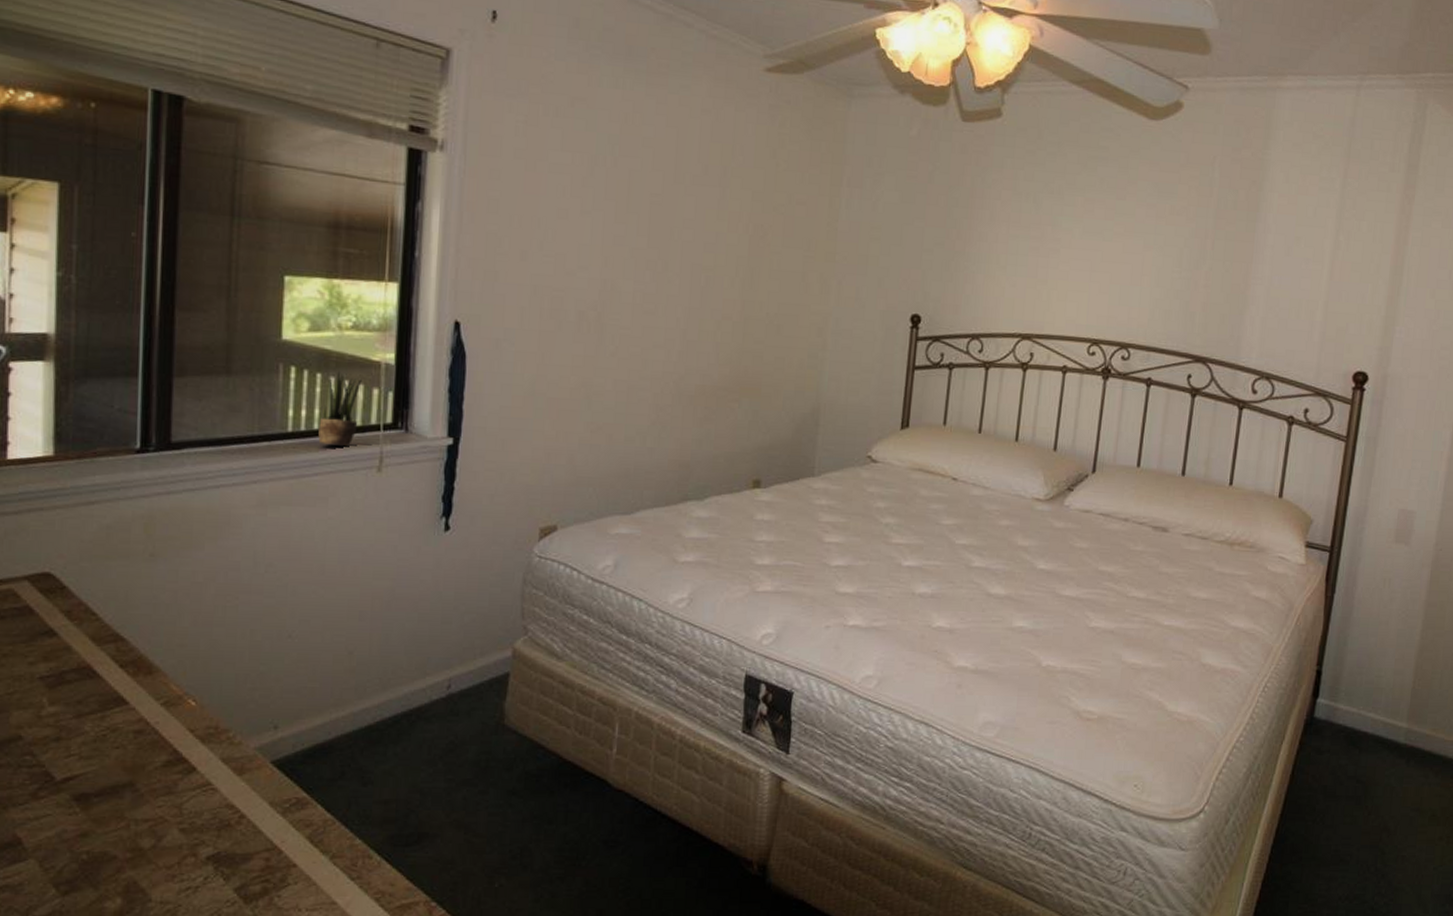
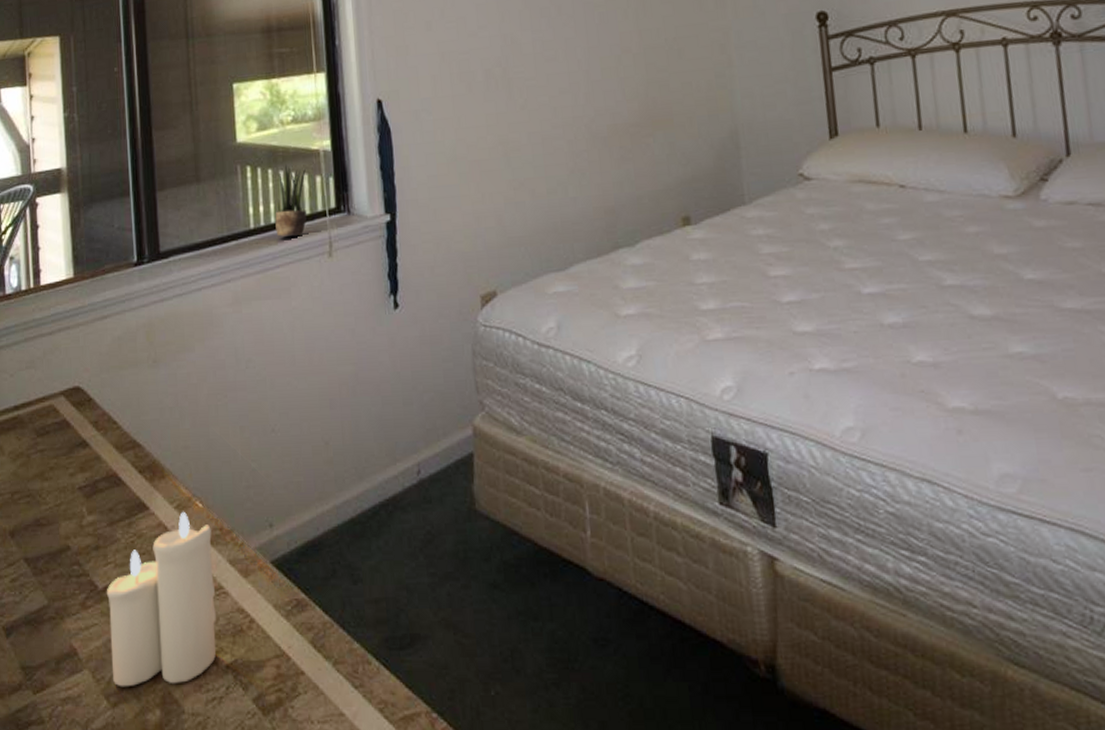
candle: none [64,708,204,877] -> present [106,511,217,687]

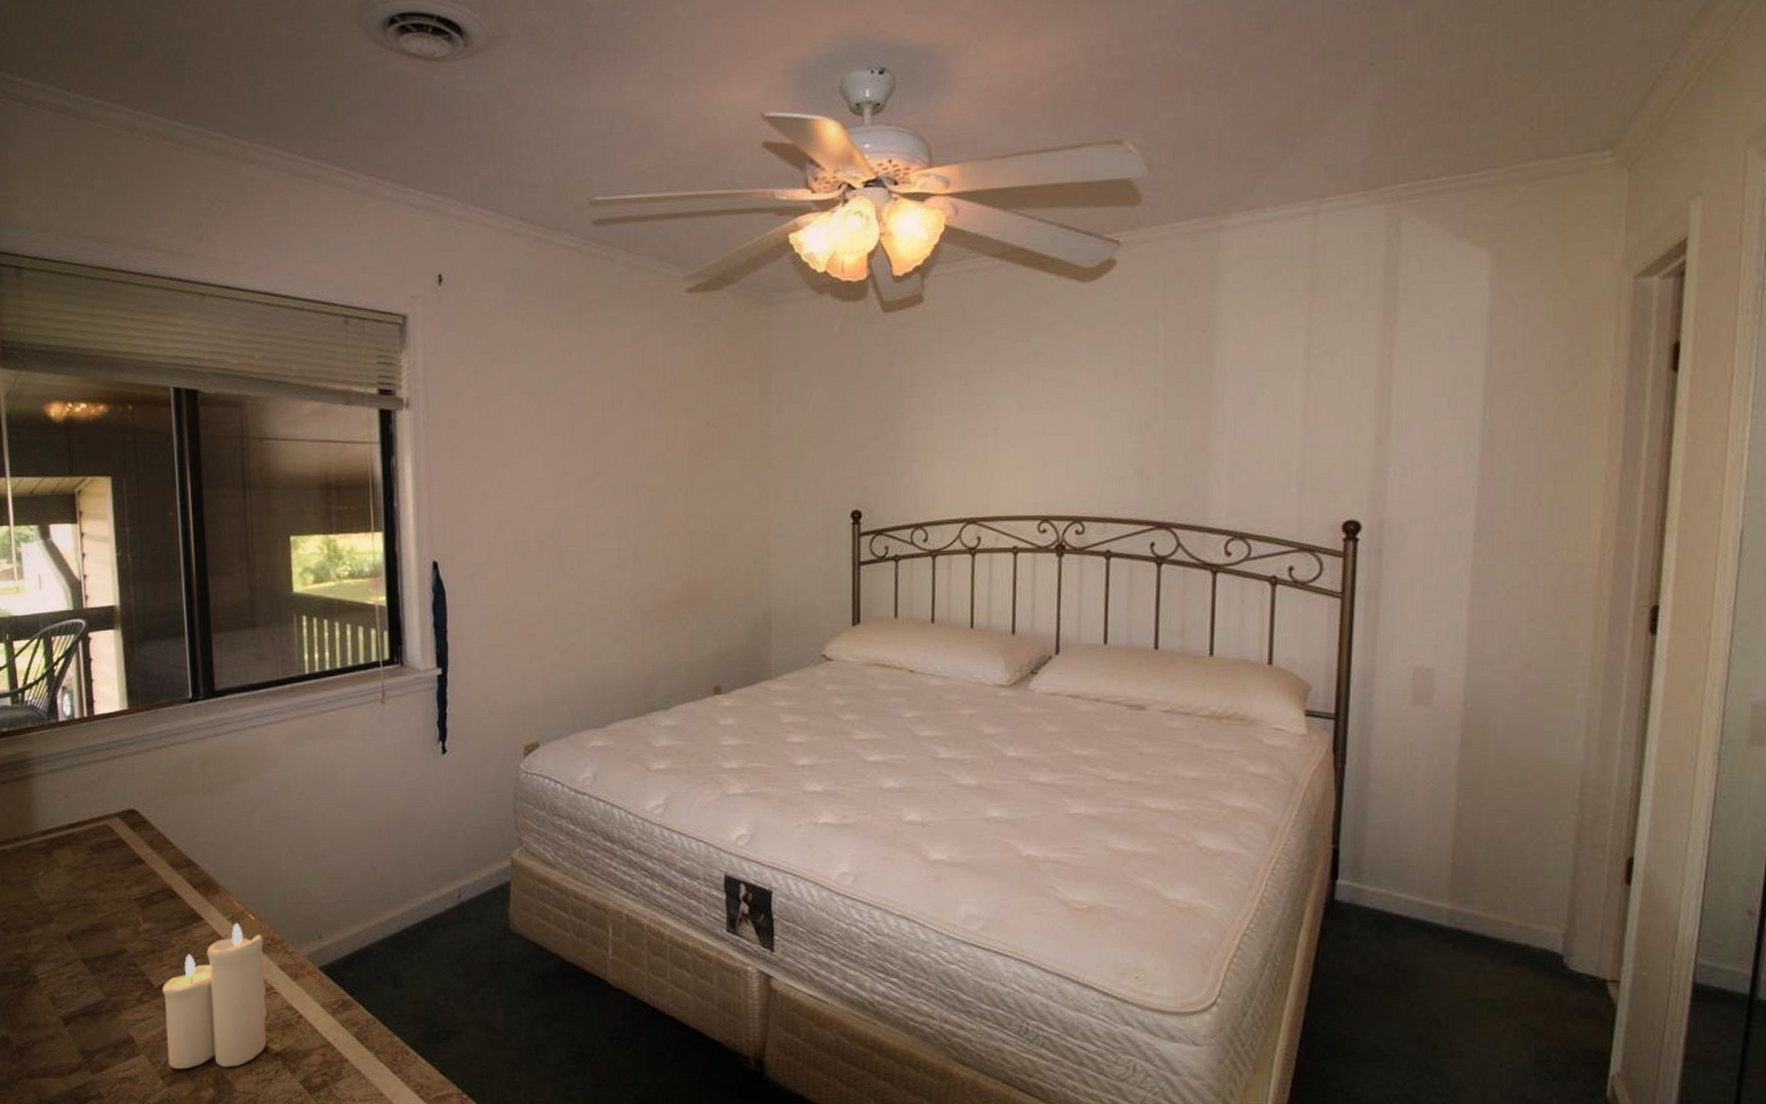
potted plant: present [275,165,307,237] -> none [329,617,361,683]

